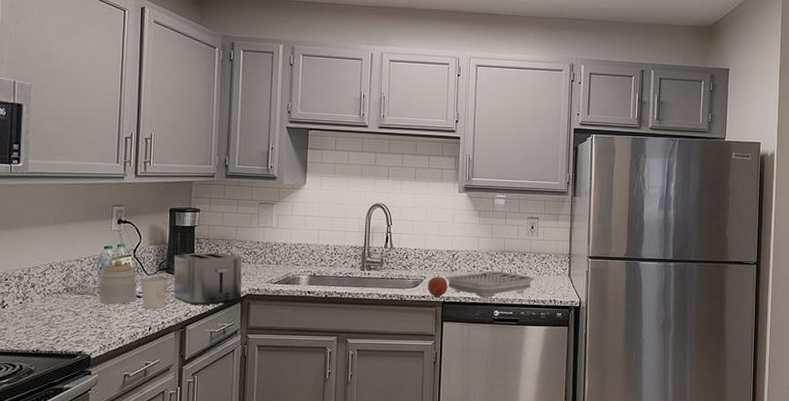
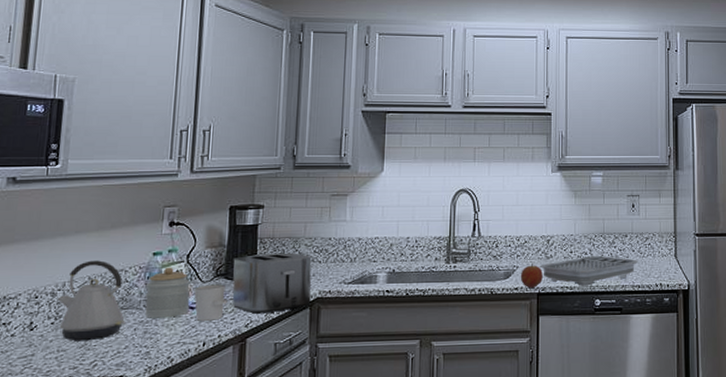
kettle: none [24,250,83,319] -> present [57,260,126,340]

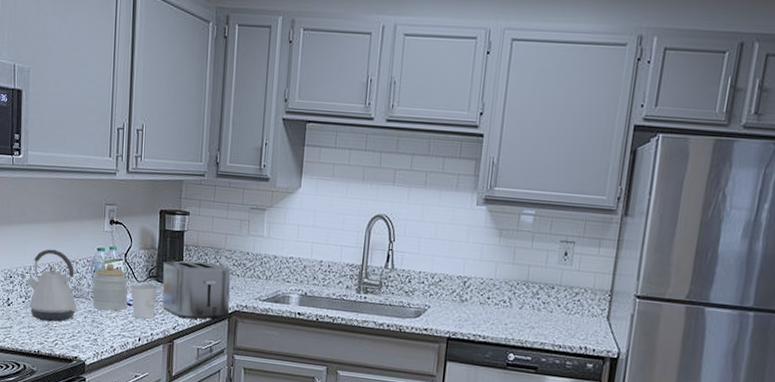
fruit: present [520,262,543,288] -> none [431,304,455,331]
dish rack: present [540,256,638,287] -> none [453,304,563,339]

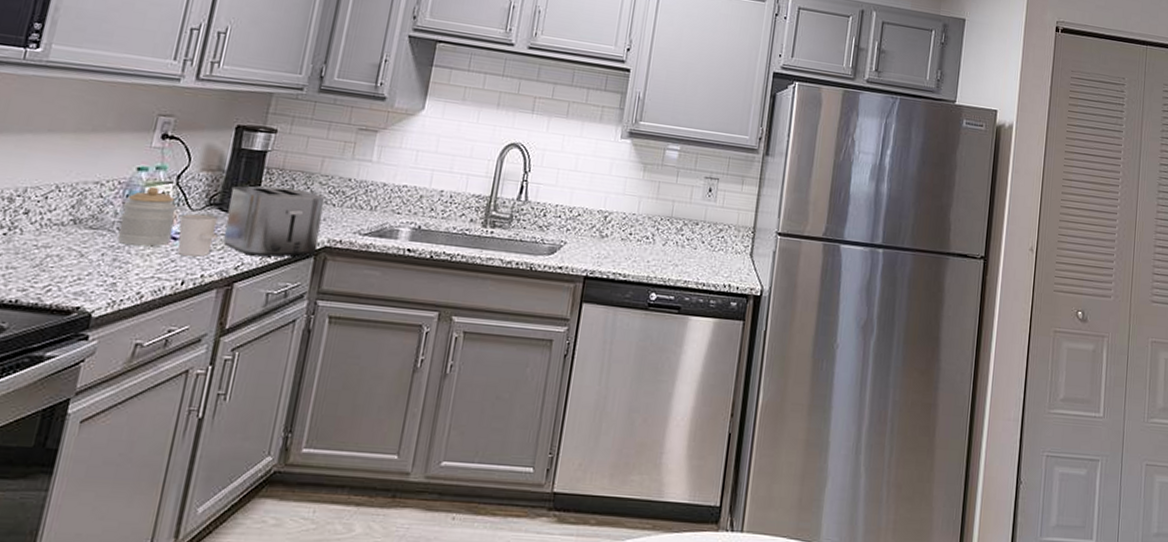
kettle: present [26,249,78,321] -> none [13,166,97,260]

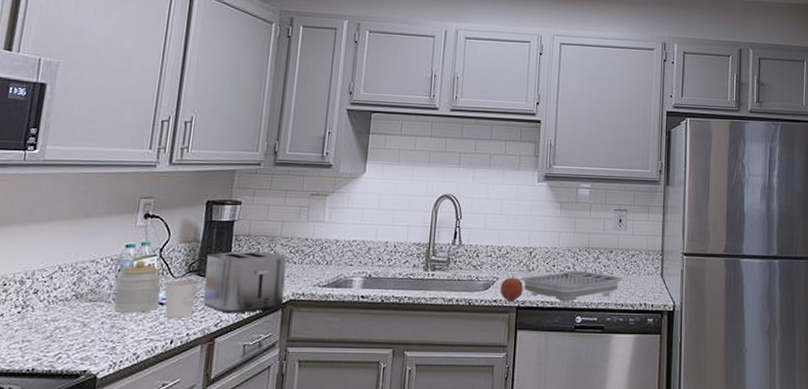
fruit: none [566,240,594,269] -> present [499,274,523,301]
dish rack: none [592,241,707,277] -> present [521,271,623,303]

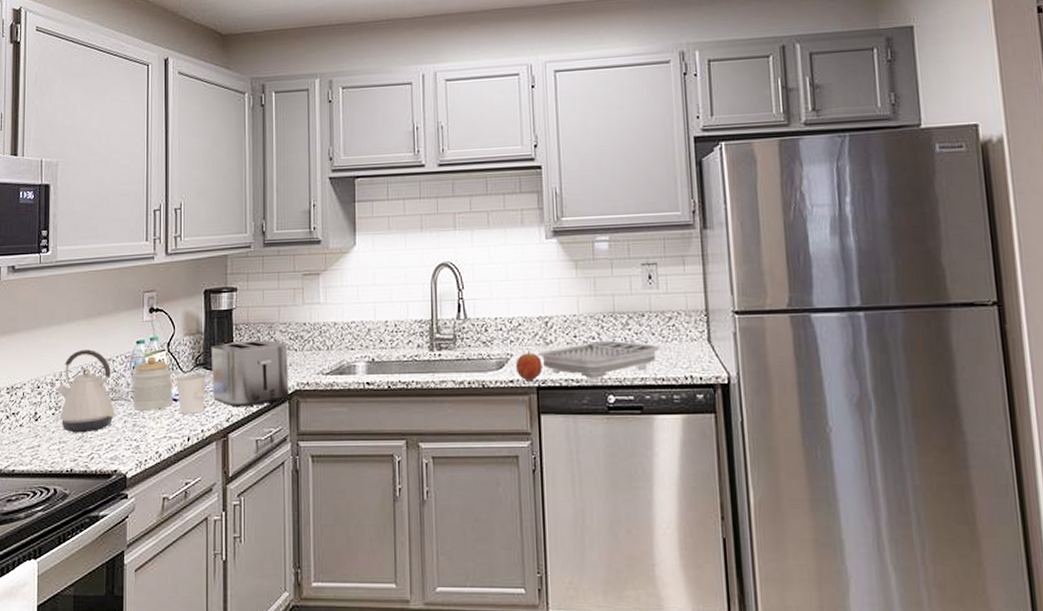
kettle: none [25,249,94,331] -> present [56,349,117,432]

